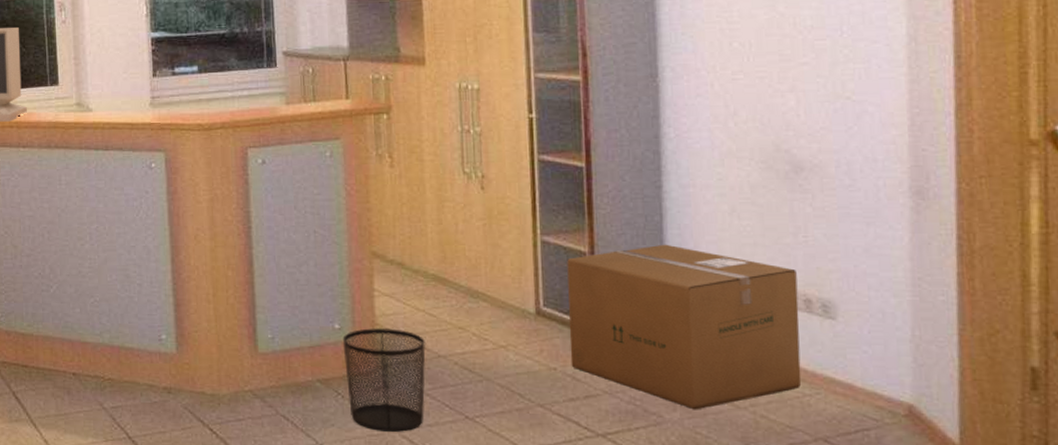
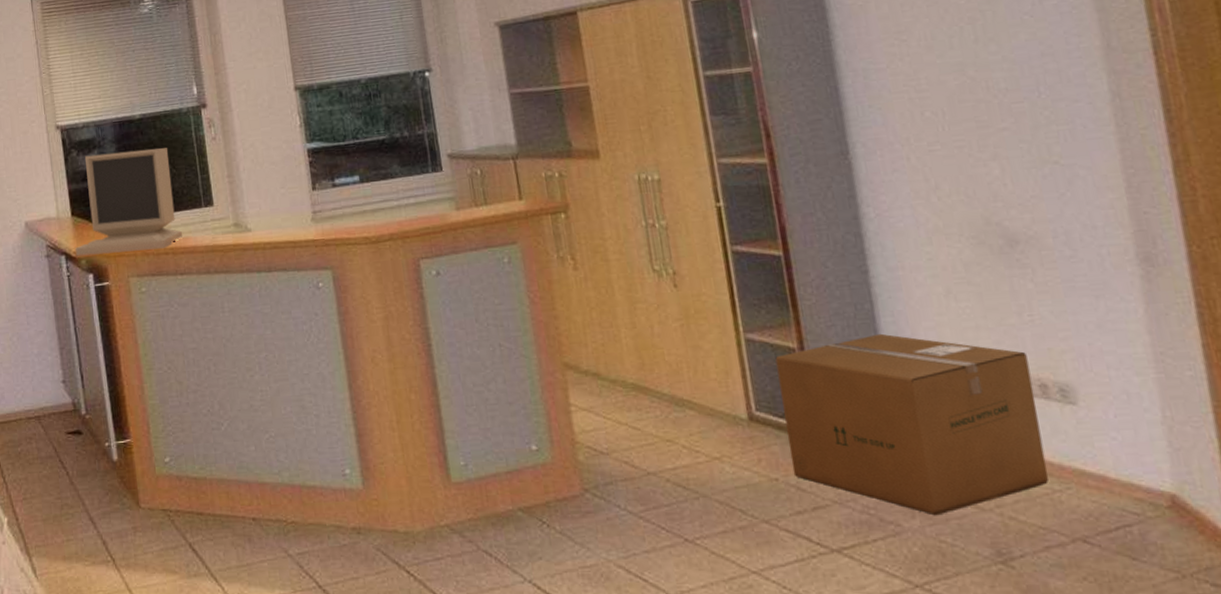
waste bin: present [342,327,426,432] -> none [541,445,640,562]

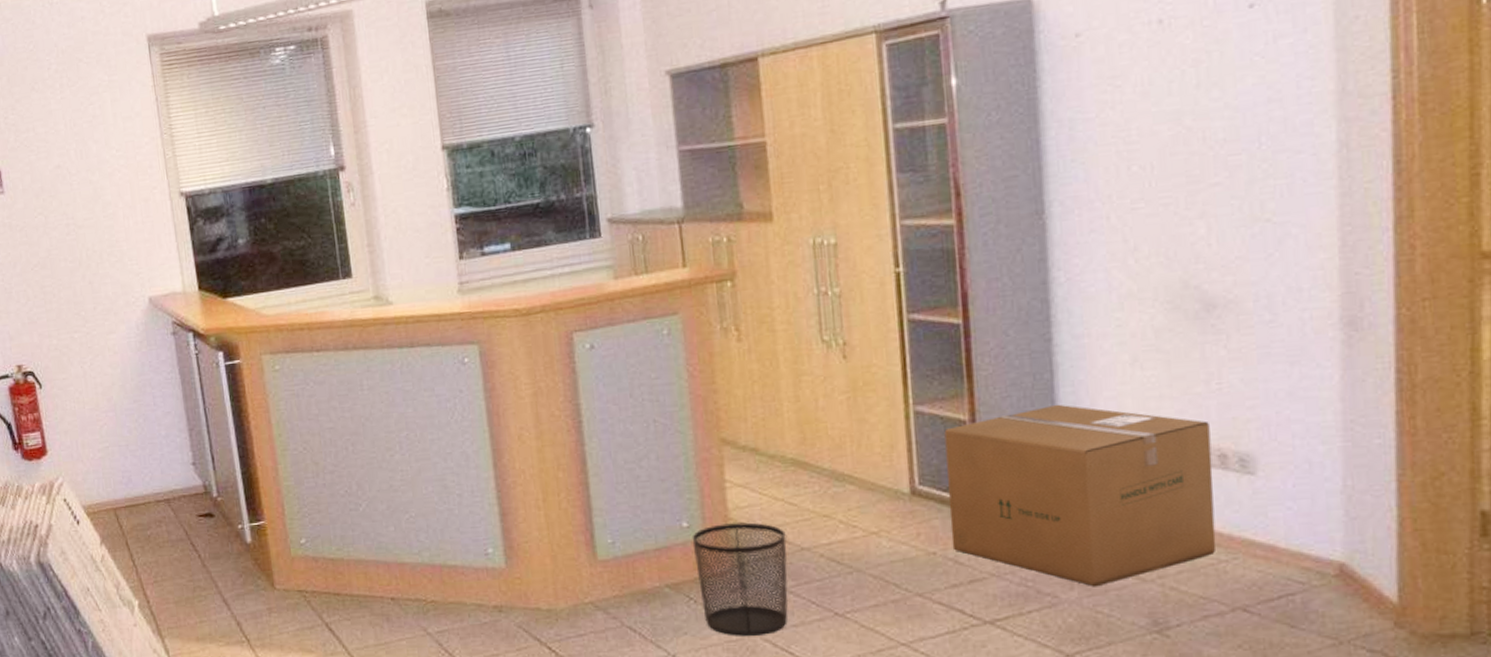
computer monitor: present [75,148,182,256] -> none [203,215,318,333]
waste bin: none [541,445,640,562] -> present [692,522,789,636]

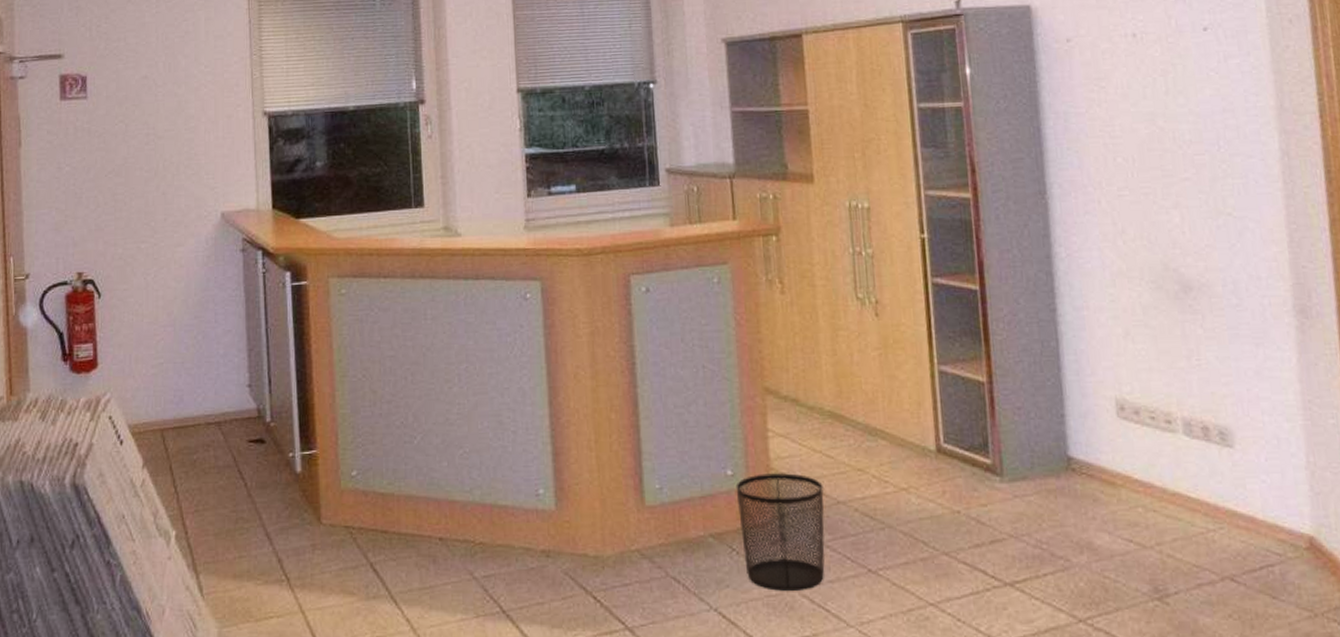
box: present [944,404,1217,587] -> none [965,371,1205,552]

